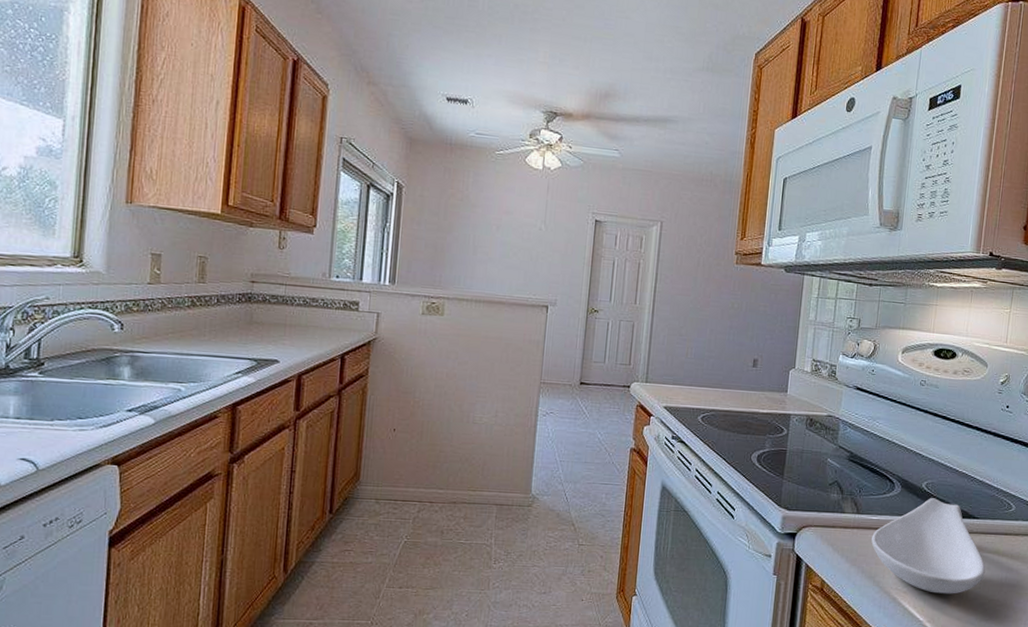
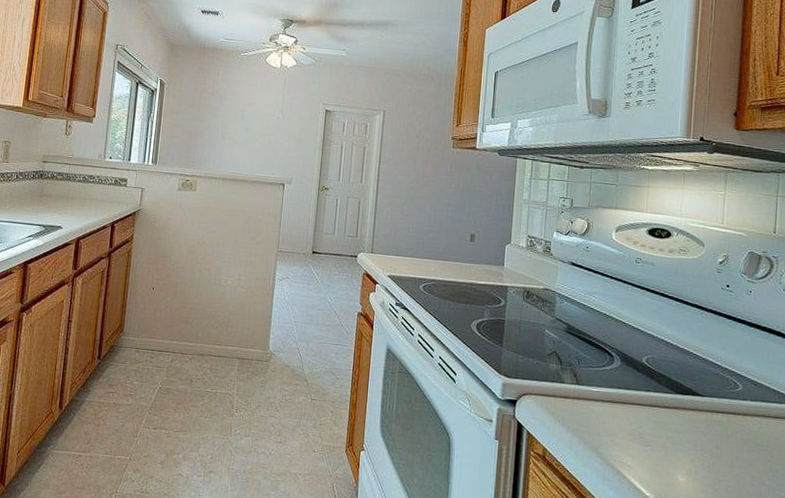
spoon rest: present [871,498,986,594] -> none [592,373,714,472]

